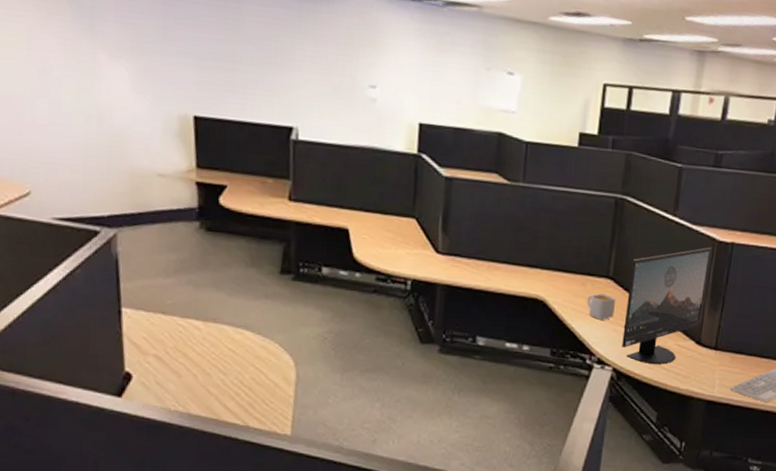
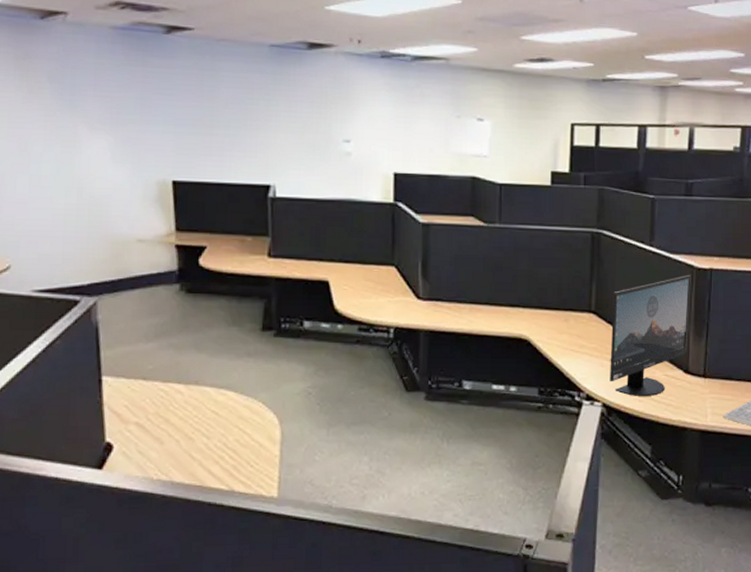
mug: present [587,293,615,320] -> none [571,328,599,355]

